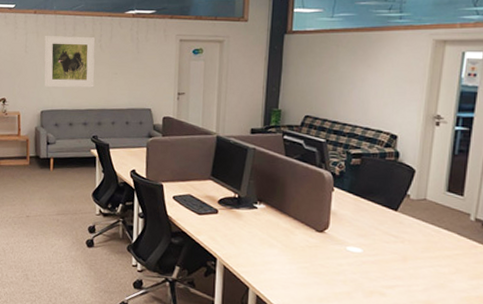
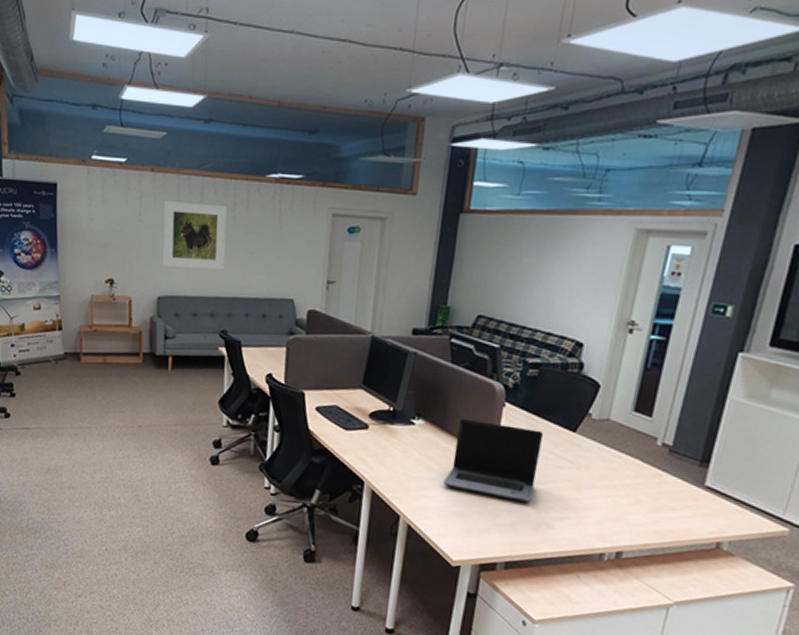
laptop computer: none [285,202,370,273] -> present [443,418,544,502]

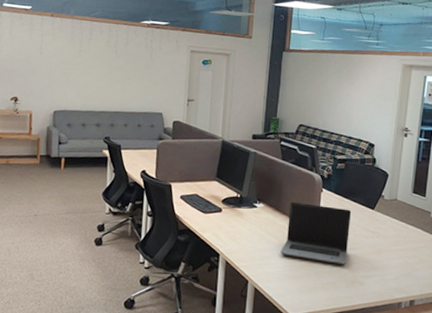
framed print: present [162,201,228,270] -> none [58,39,111,91]

